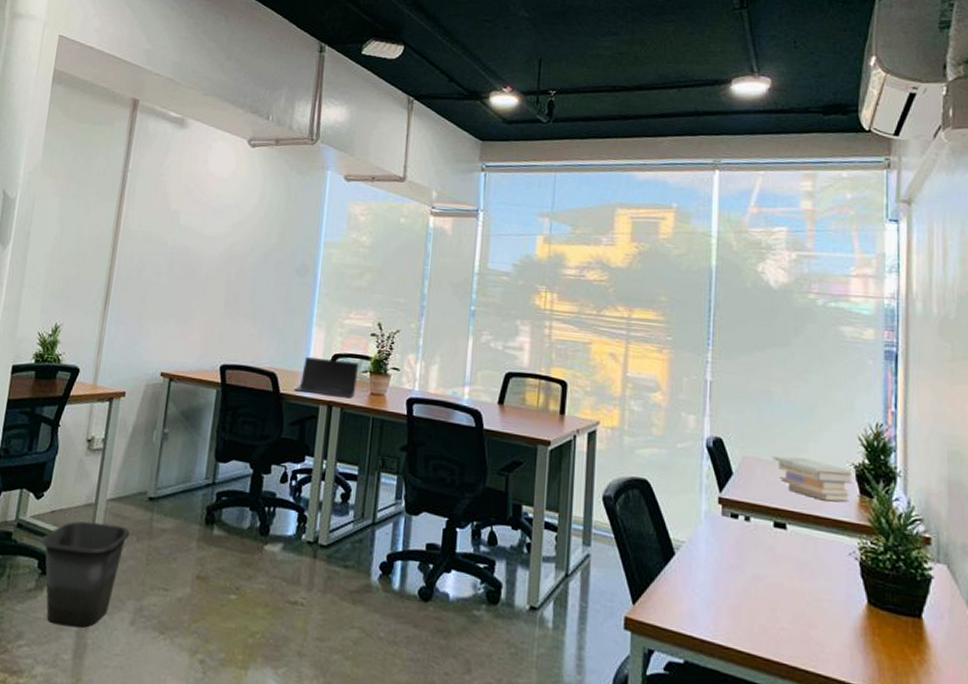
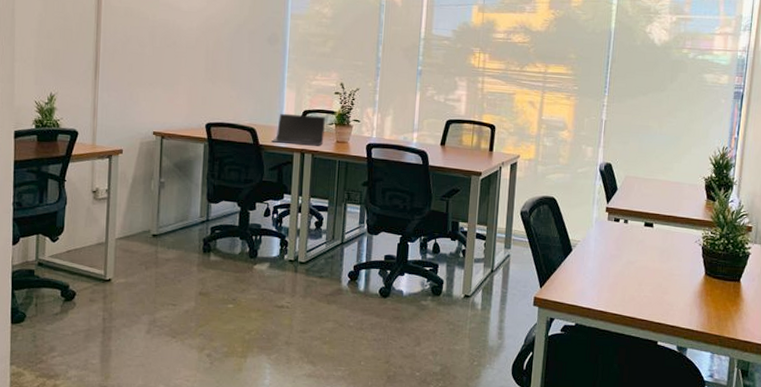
waste bin: present [41,521,130,628] -> none [61,256,139,339]
books: present [772,455,853,502] -> none [647,174,703,206]

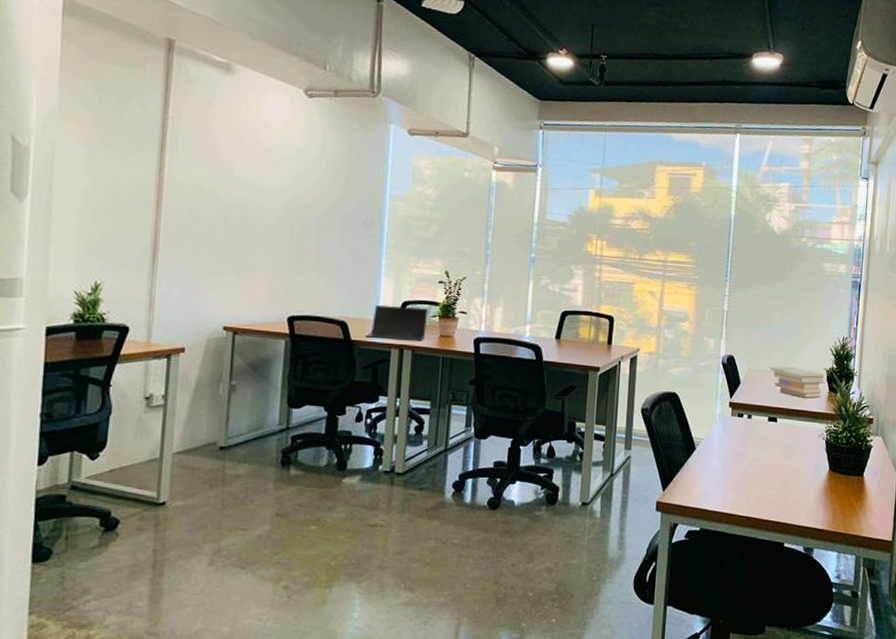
books: none [647,174,703,206] -> present [769,366,825,398]

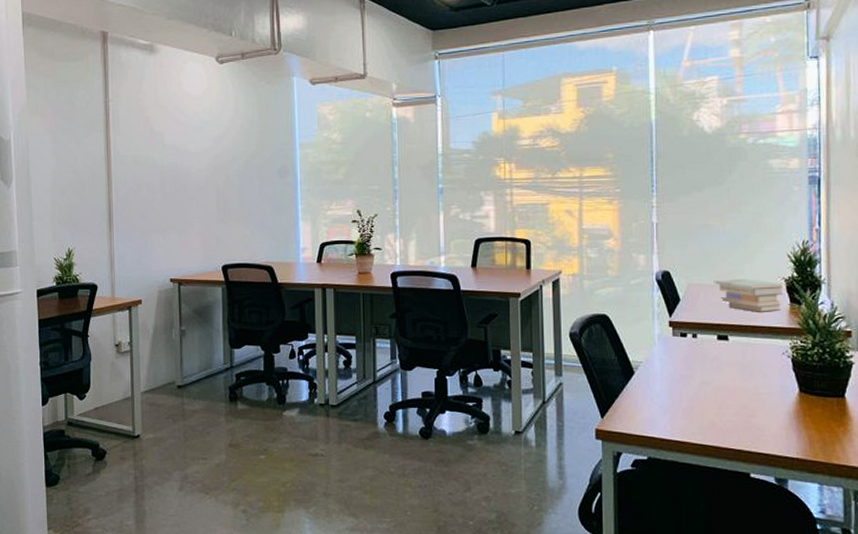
laptop: present [365,305,429,341] -> none [290,248,345,280]

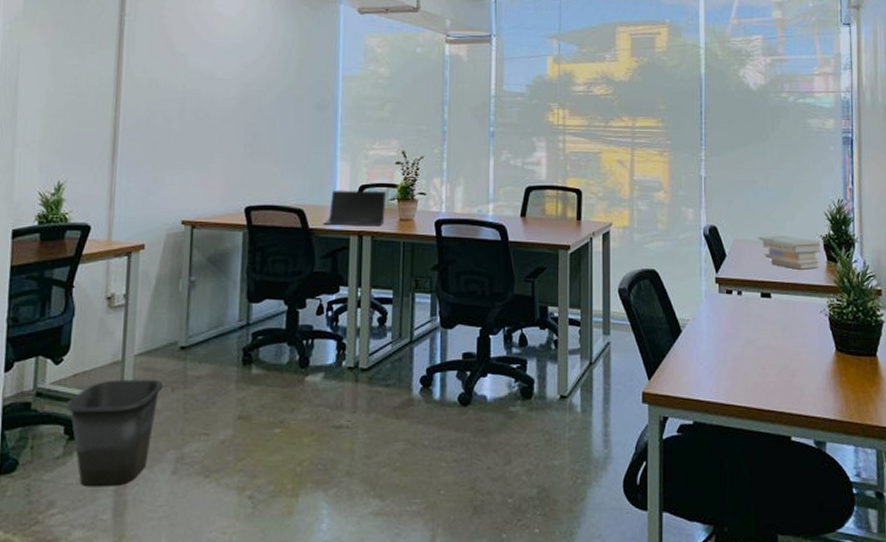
waste bin: none [91,412,166,499] -> present [65,379,163,487]
laptop: none [290,248,345,280] -> present [323,191,387,226]

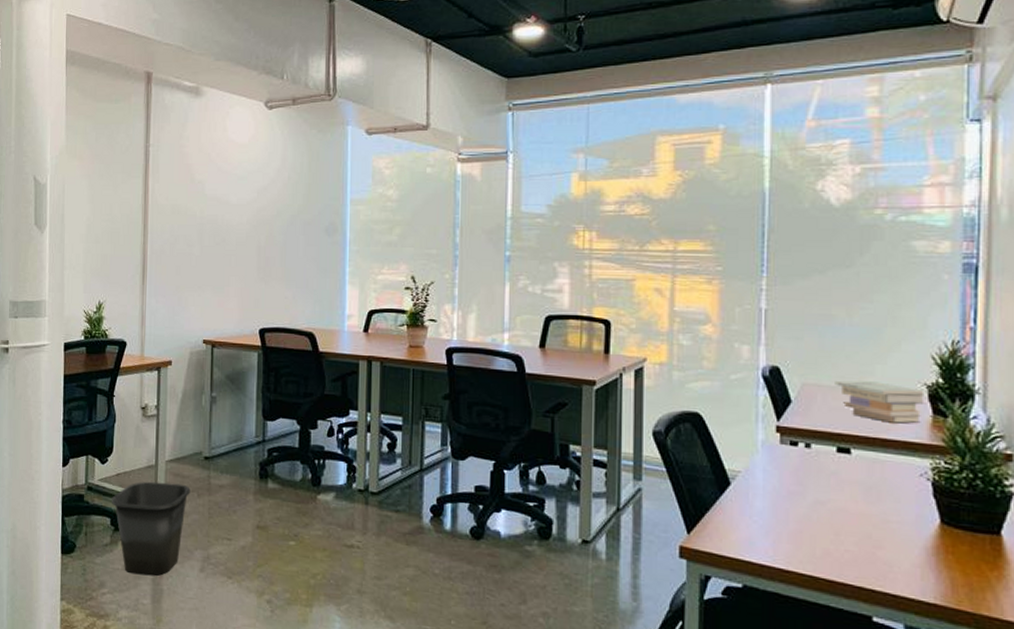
laptop: present [323,191,387,226] -> none [333,315,396,352]

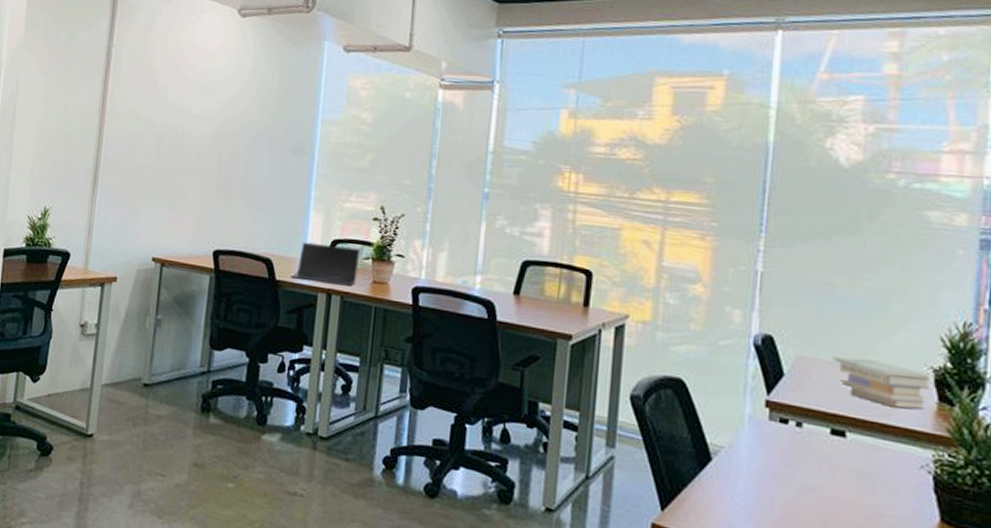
waste bin: present [111,481,190,576] -> none [39,405,126,509]
laptop: none [333,315,396,352] -> present [291,243,361,287]

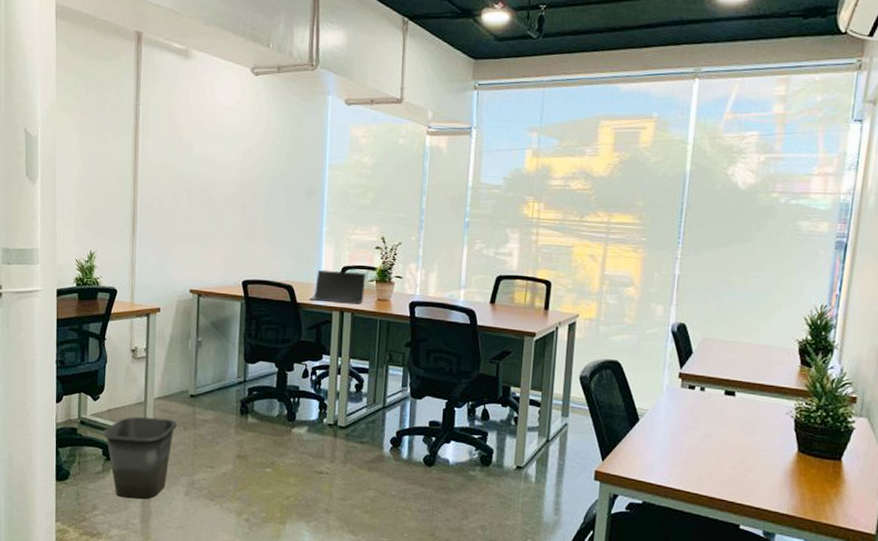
waste bin: none [39,405,126,509] -> present [102,416,177,500]
books: present [832,356,931,409] -> none [728,336,796,372]

